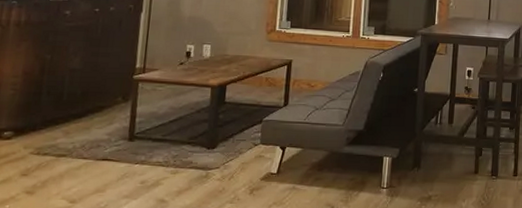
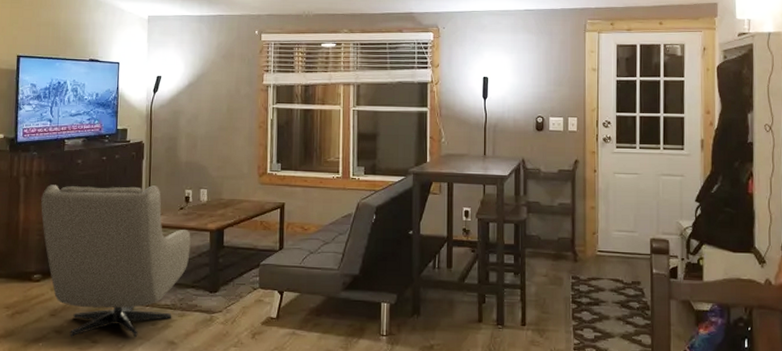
armchair: none [17,36,190,199] -> present [41,185,191,338]

